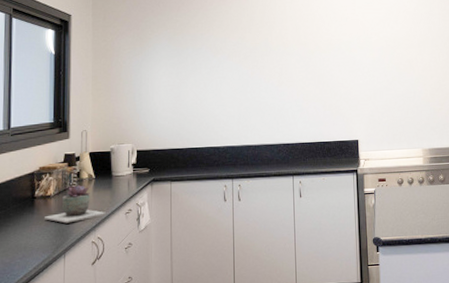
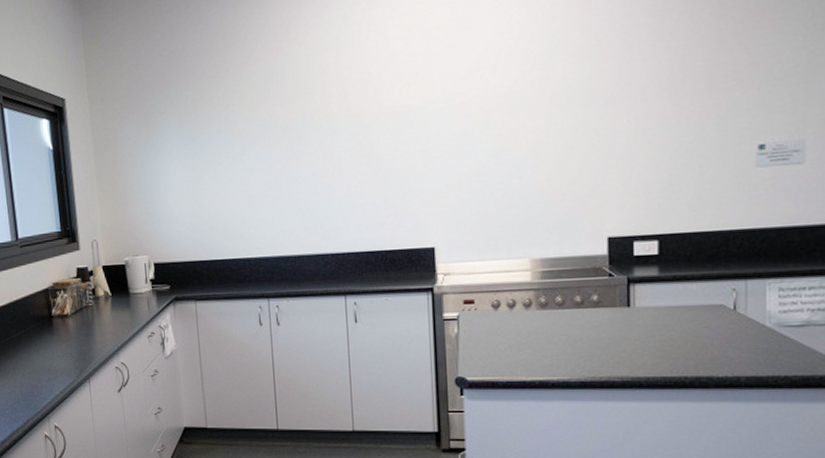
succulent plant: present [43,185,107,224] -> none [63,303,128,346]

